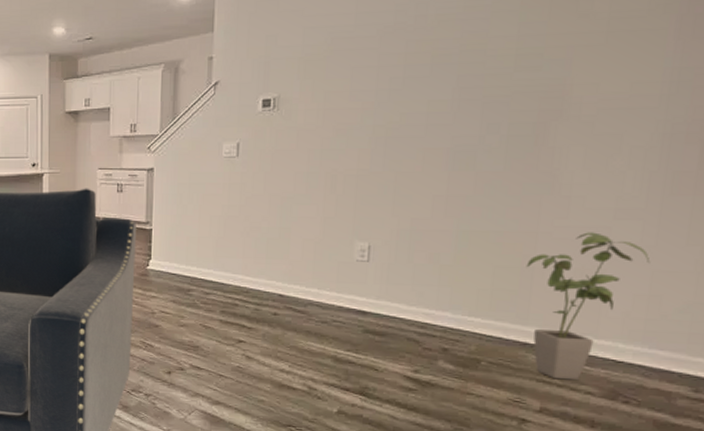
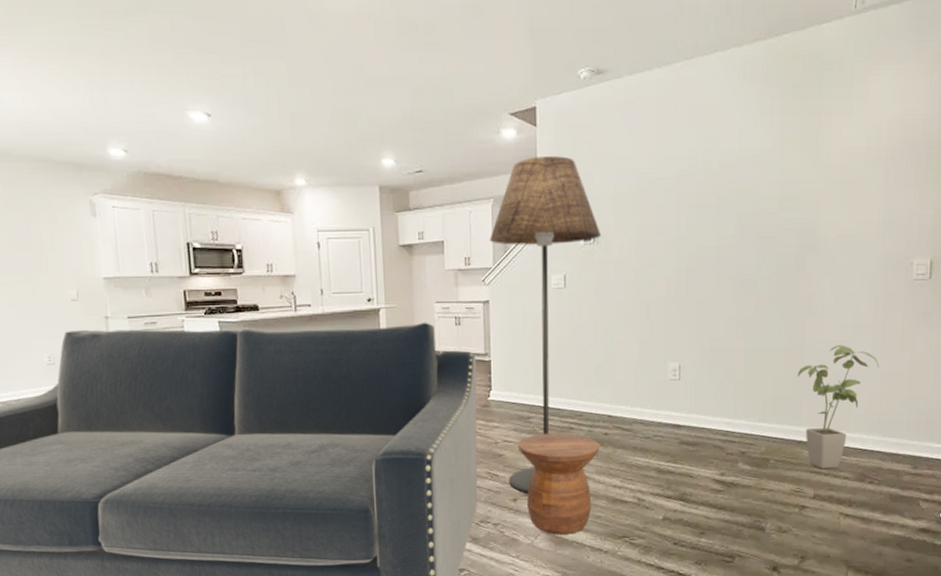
floor lamp: none [158,17,283,368] -> present [489,156,602,494]
side table: none [175,307,268,416] -> present [517,433,600,535]

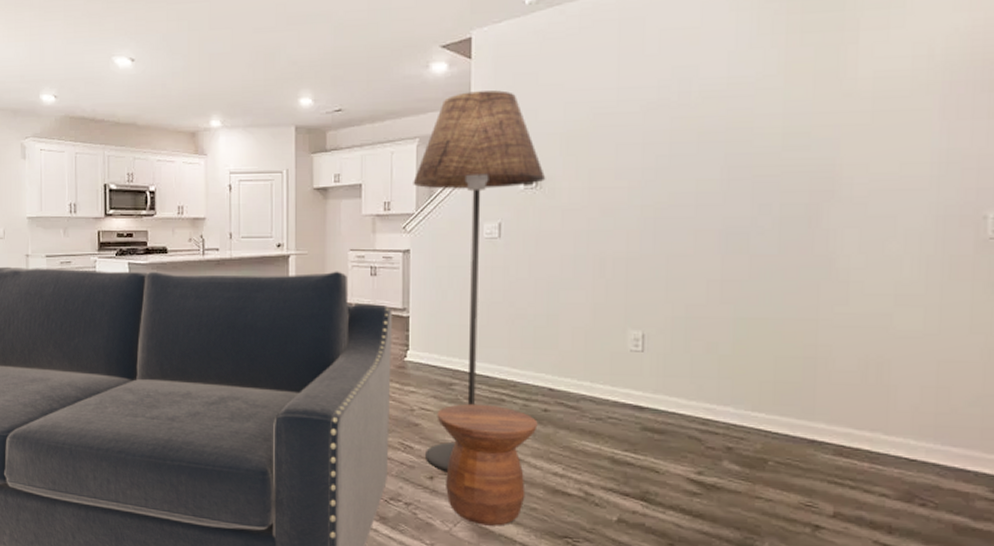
house plant: present [797,345,880,469] -> none [808,319,935,481]

